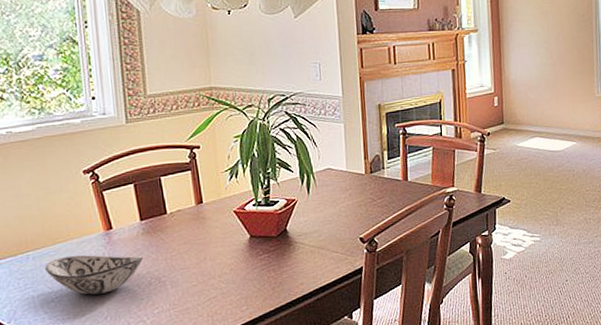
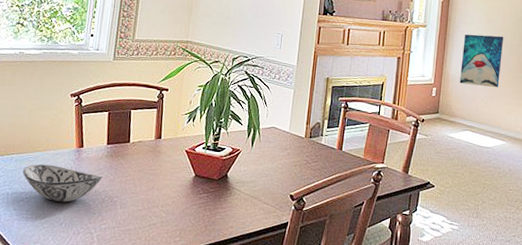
wall art: none [519,29,562,88] -> present [460,34,504,87]

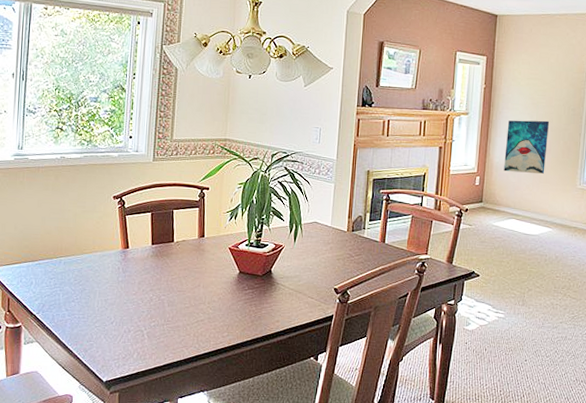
decorative bowl: present [23,163,103,202] -> none [72,265,150,302]

